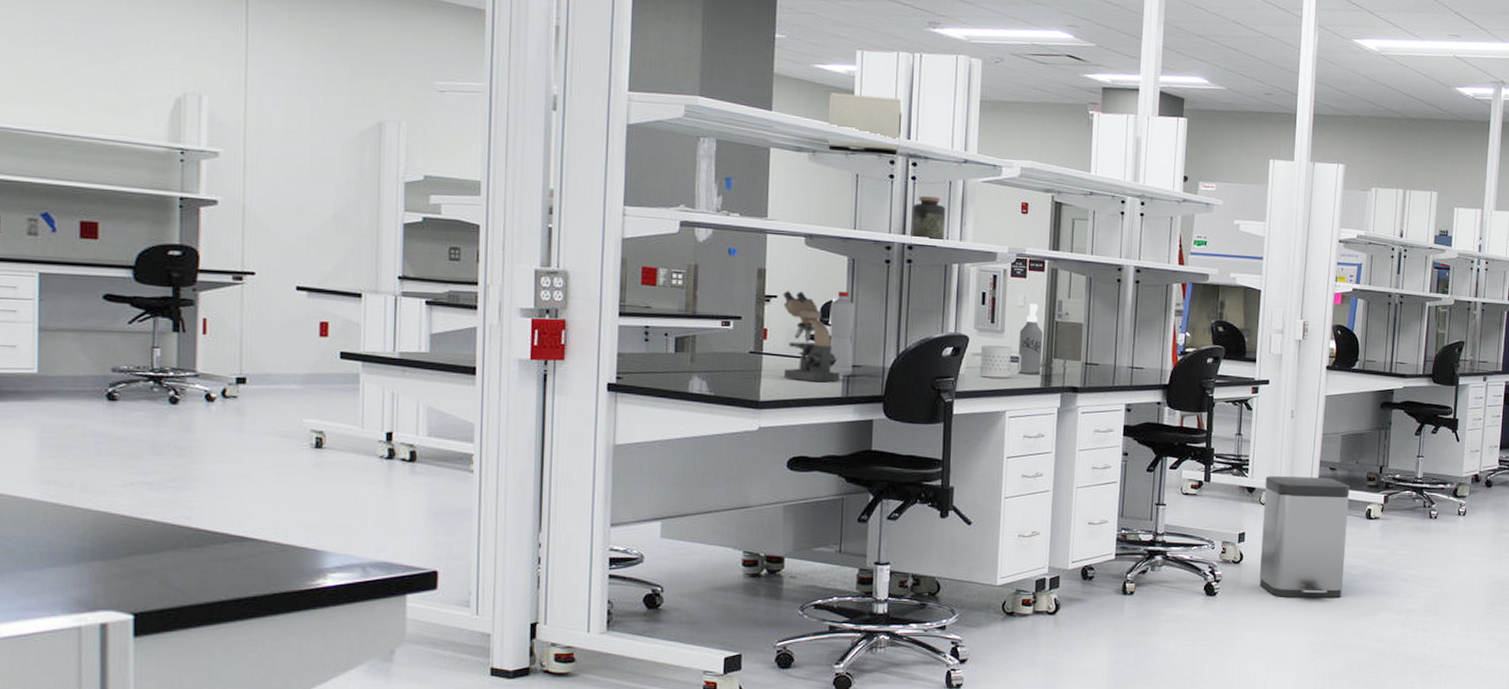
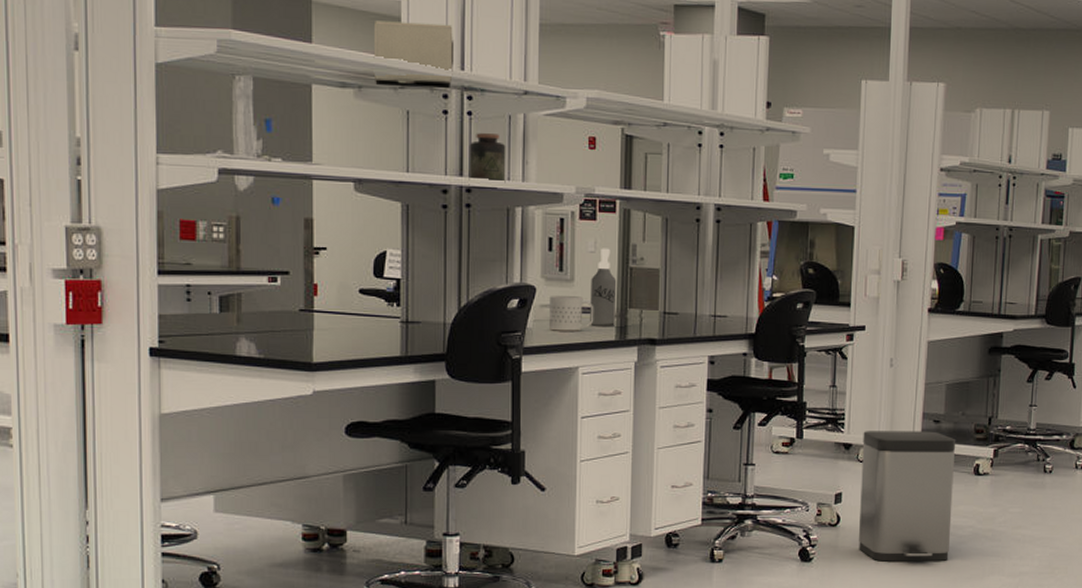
microscope: present [782,291,841,383] -> none [332,242,398,341]
bottle: present [829,291,855,377] -> none [384,241,412,334]

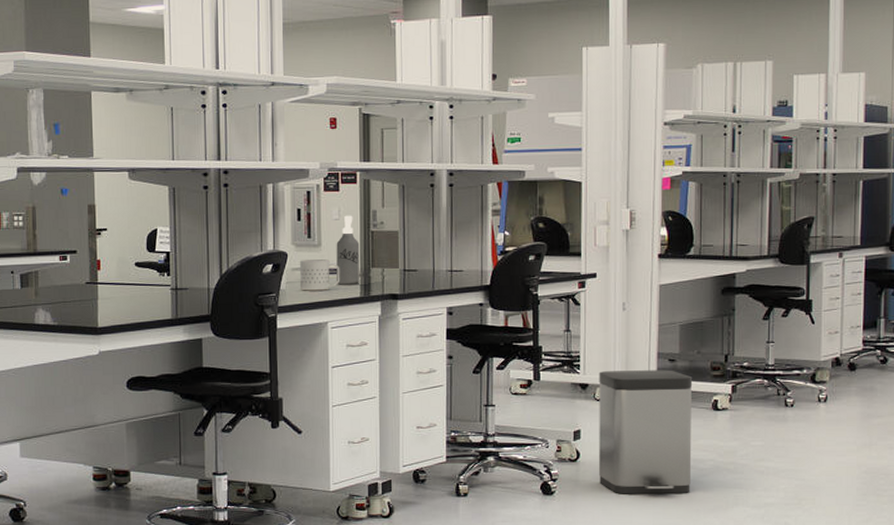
box: present [373,20,455,89] -> none [141,31,210,87]
jar: present [468,133,506,189] -> none [225,121,258,170]

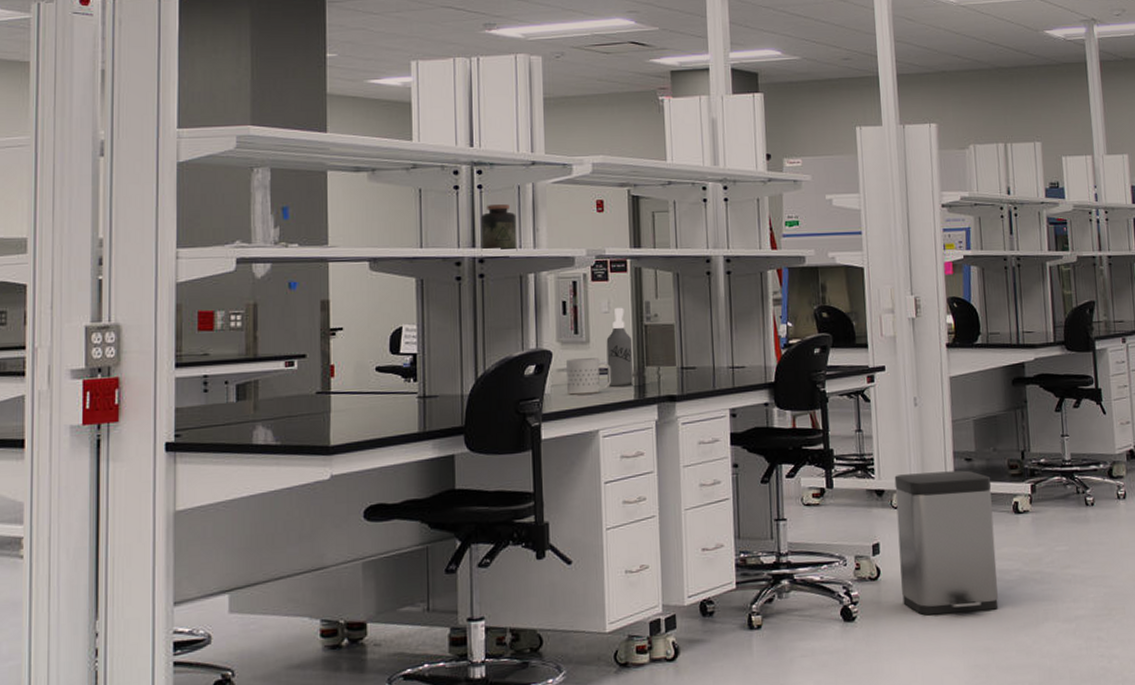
jar: none [225,121,258,170] -> present [480,204,518,259]

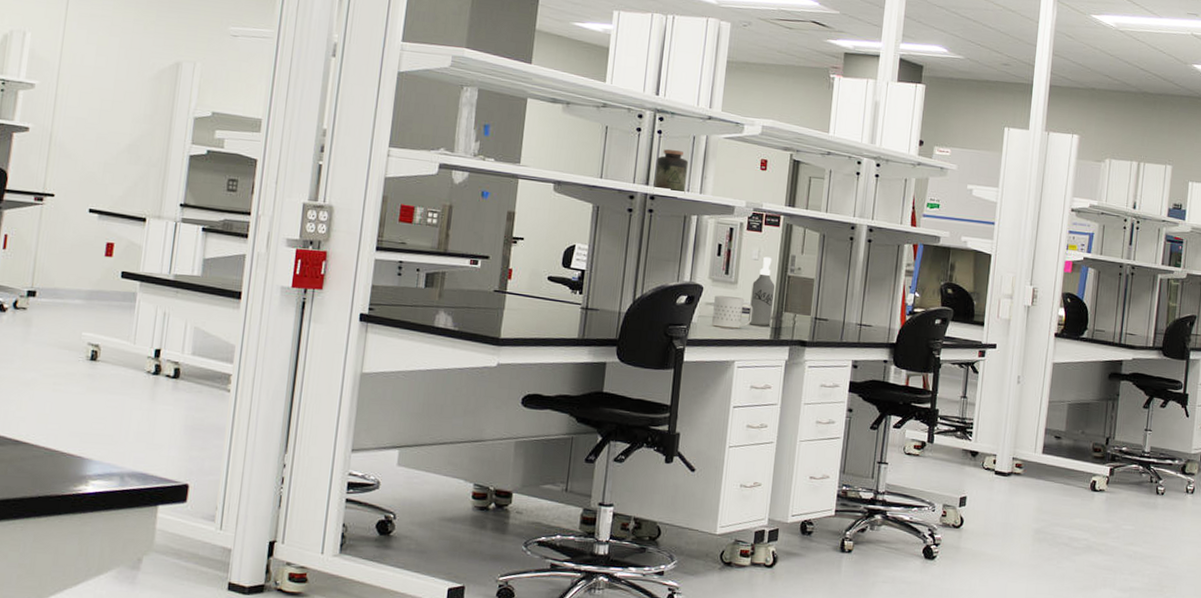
pedal bin: present [894,470,999,616] -> none [979,441,1075,570]

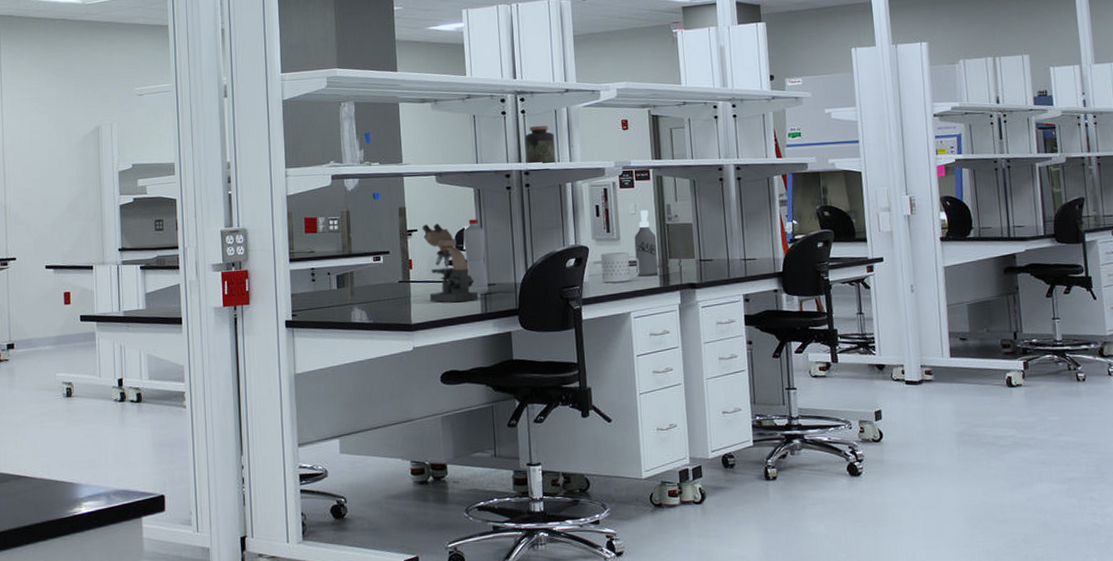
microscope: none [524,234,578,324] -> present [422,224,479,303]
bottle: none [568,236,597,319] -> present [463,219,489,295]

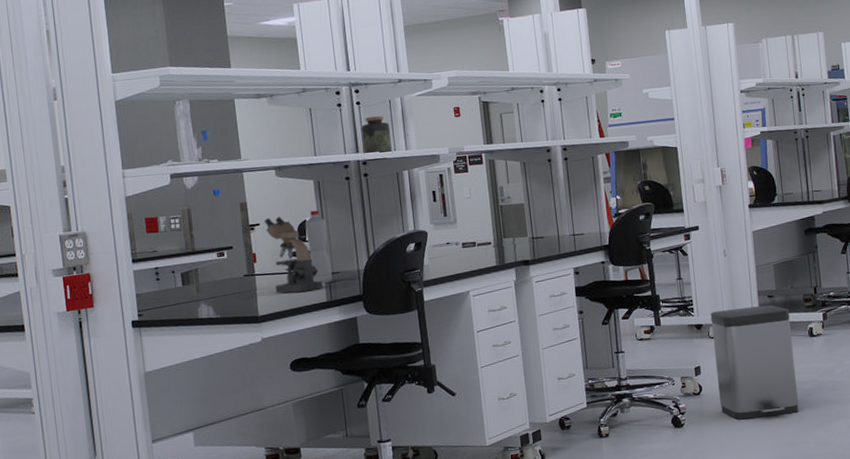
mug: present [601,252,640,283] -> none [439,234,477,265]
spray bottle: present [634,209,658,276] -> none [470,192,494,257]
pedal bin: none [894,348,994,473] -> present [710,305,799,420]

